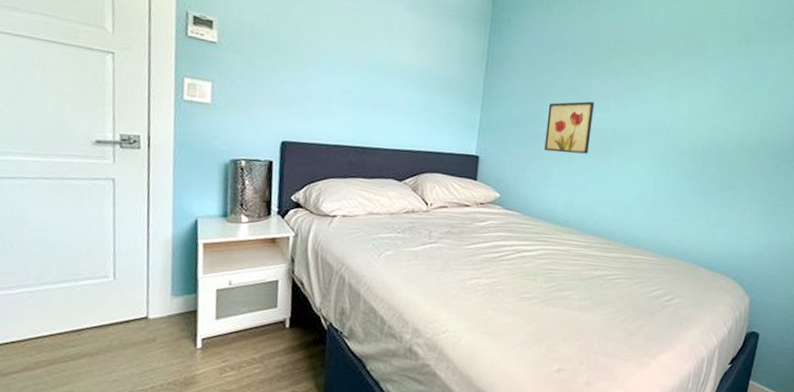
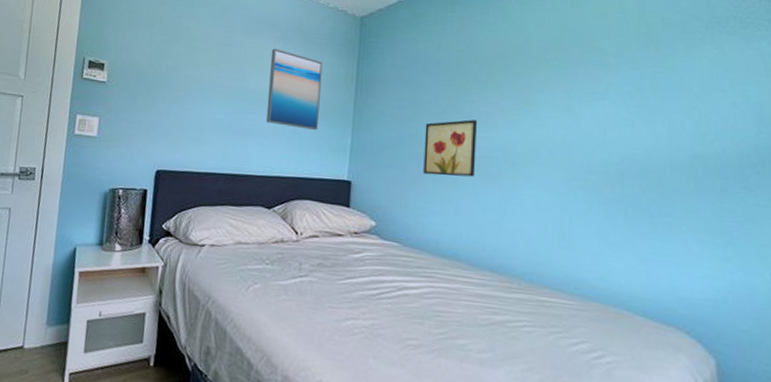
wall art: none [396,17,455,106] -> present [266,48,323,131]

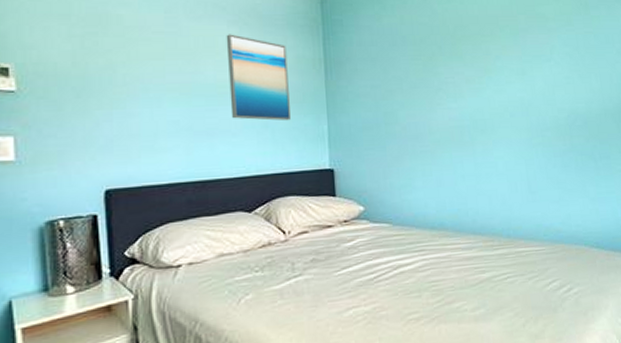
wall art: present [423,120,477,177] -> none [399,92,450,151]

